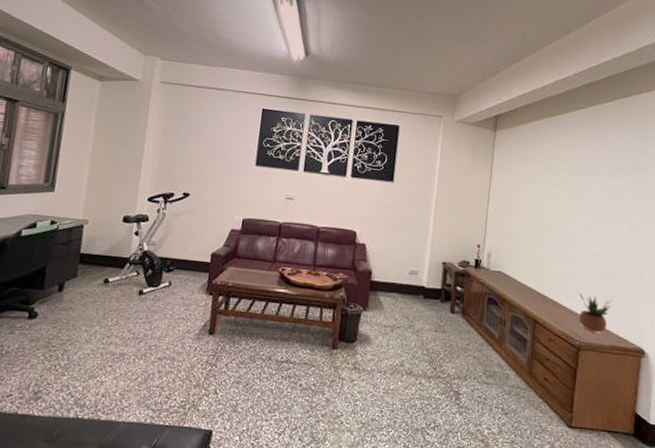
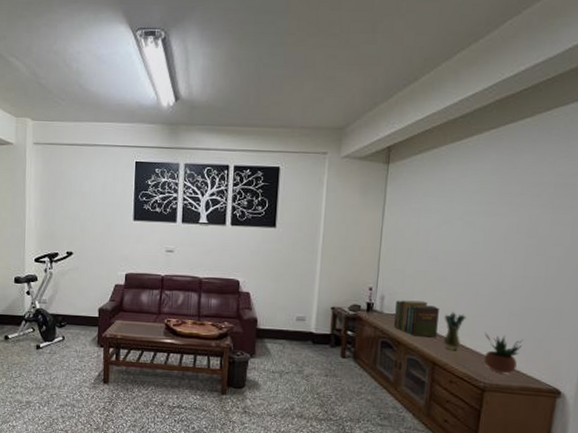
books: none [499,258,539,296] -> present [394,300,439,338]
vase: none [543,271,563,310] -> present [443,312,466,352]

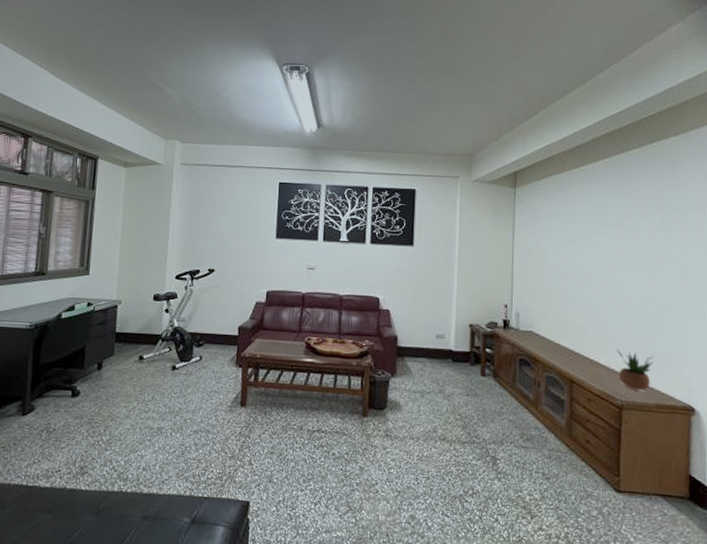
books: present [394,300,439,338] -> none [531,317,572,355]
vase: present [443,312,466,352] -> none [577,329,598,369]

